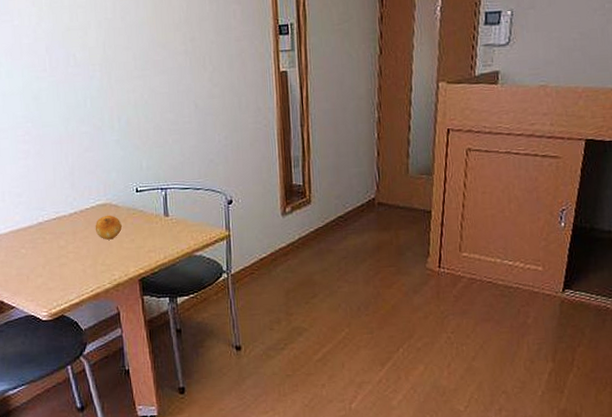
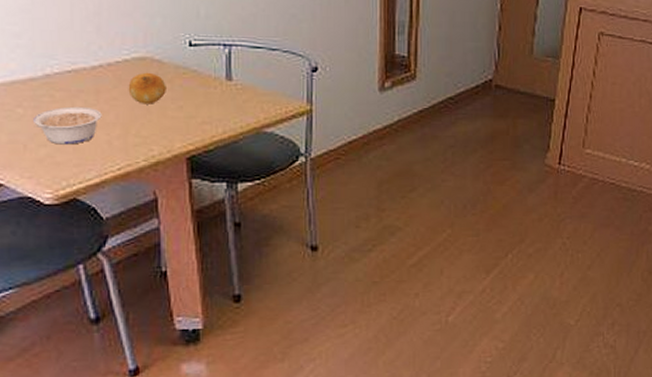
legume: none [32,244,78,275] -> present [32,106,102,145]

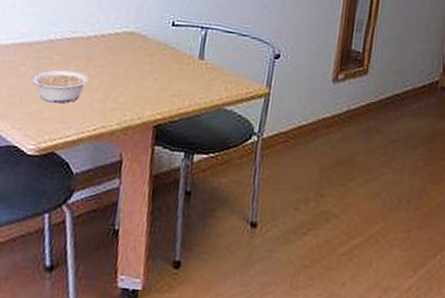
fruit: present [128,72,166,104] -> none [114,45,147,74]

